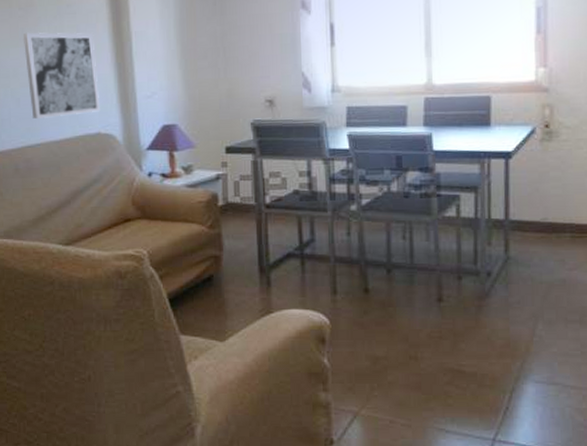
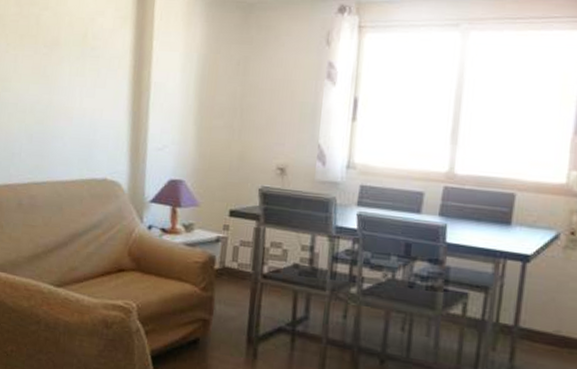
wall art: present [22,32,101,119] -> none [42,70,114,158]

